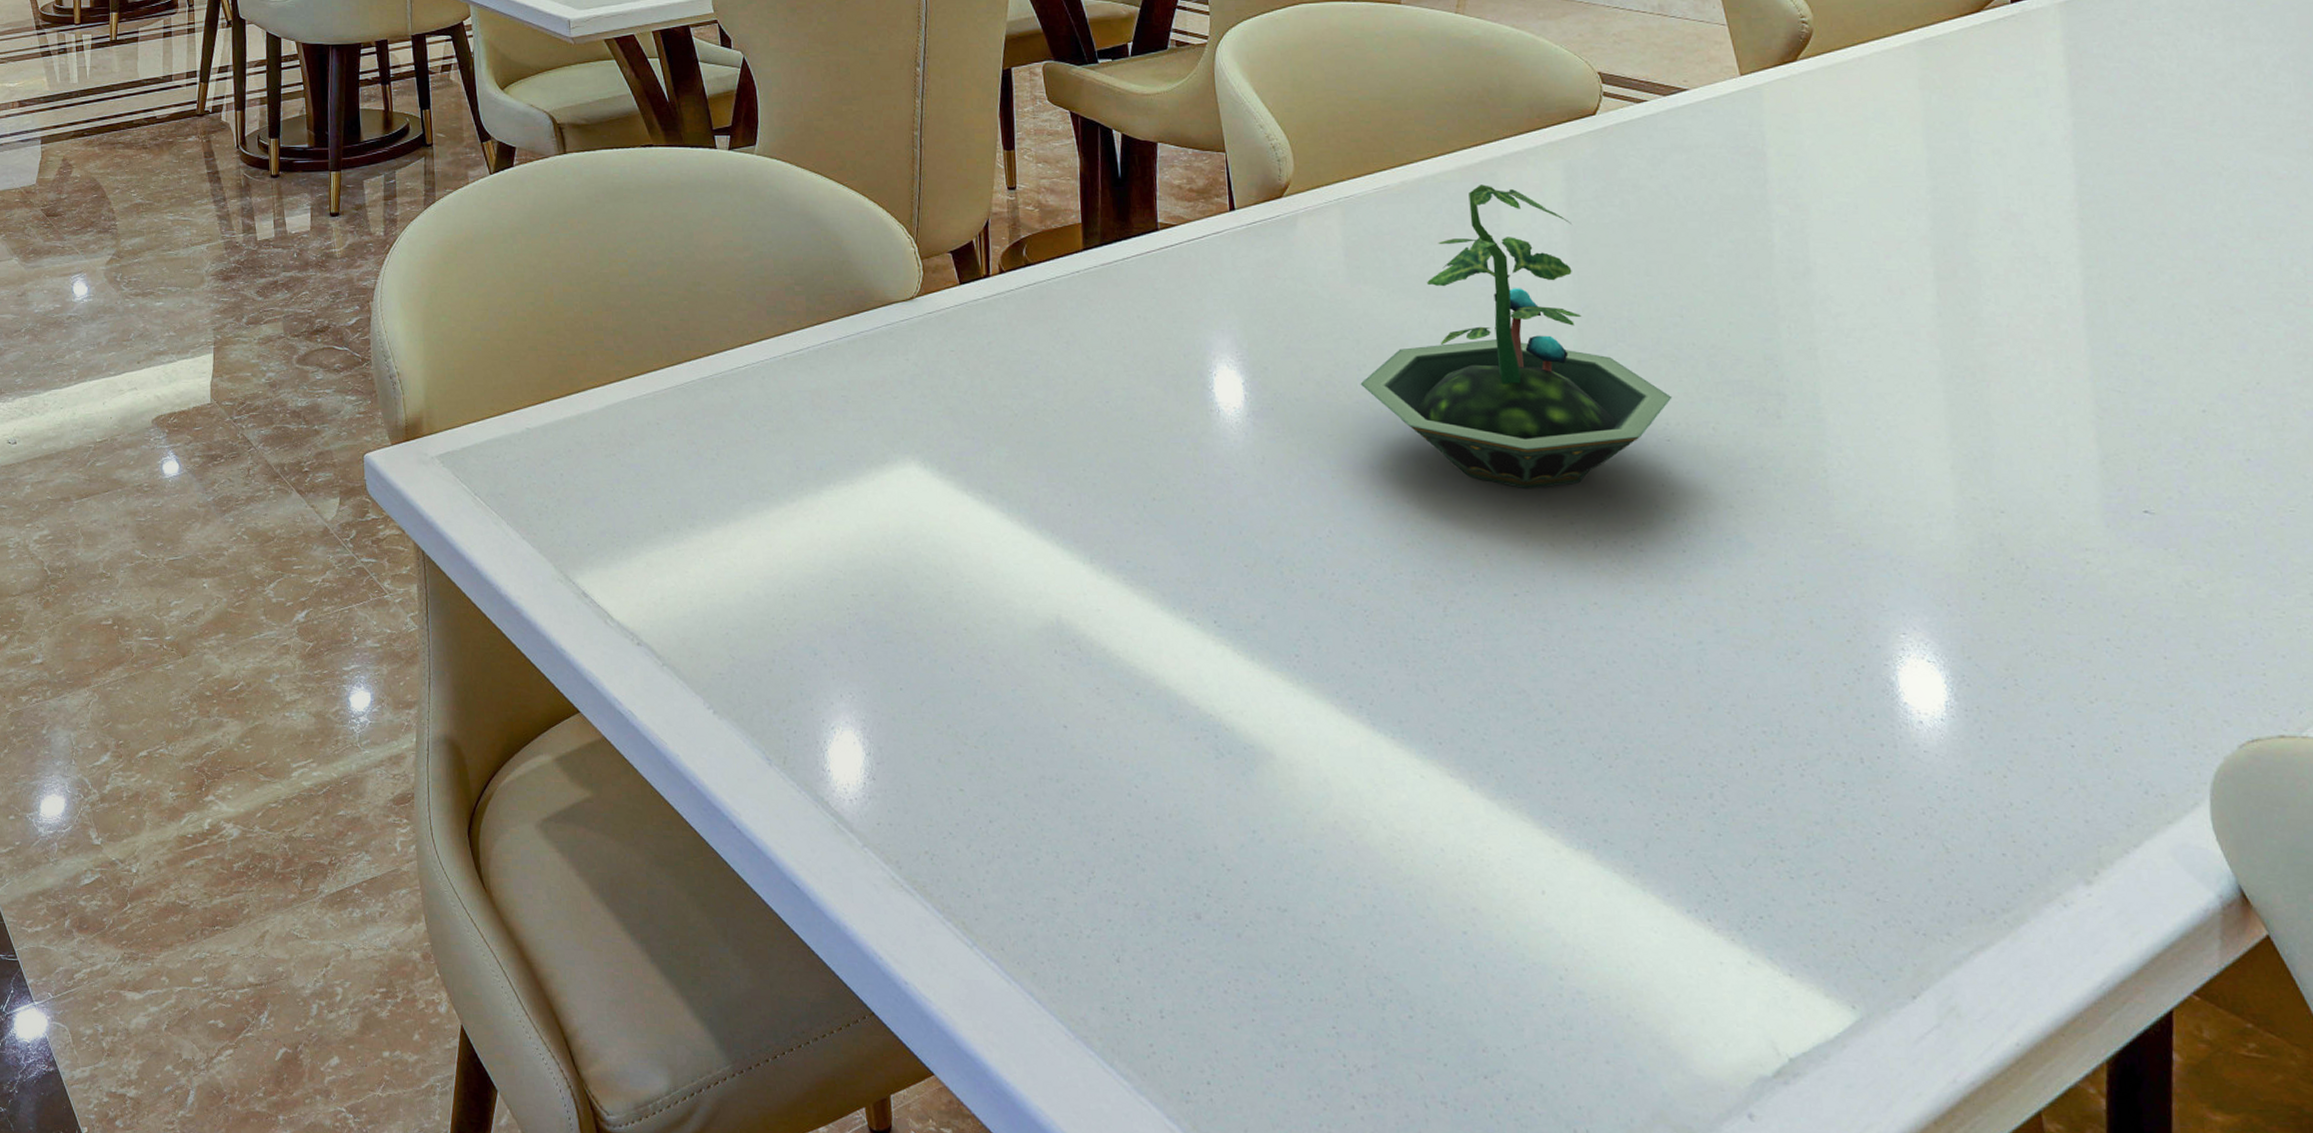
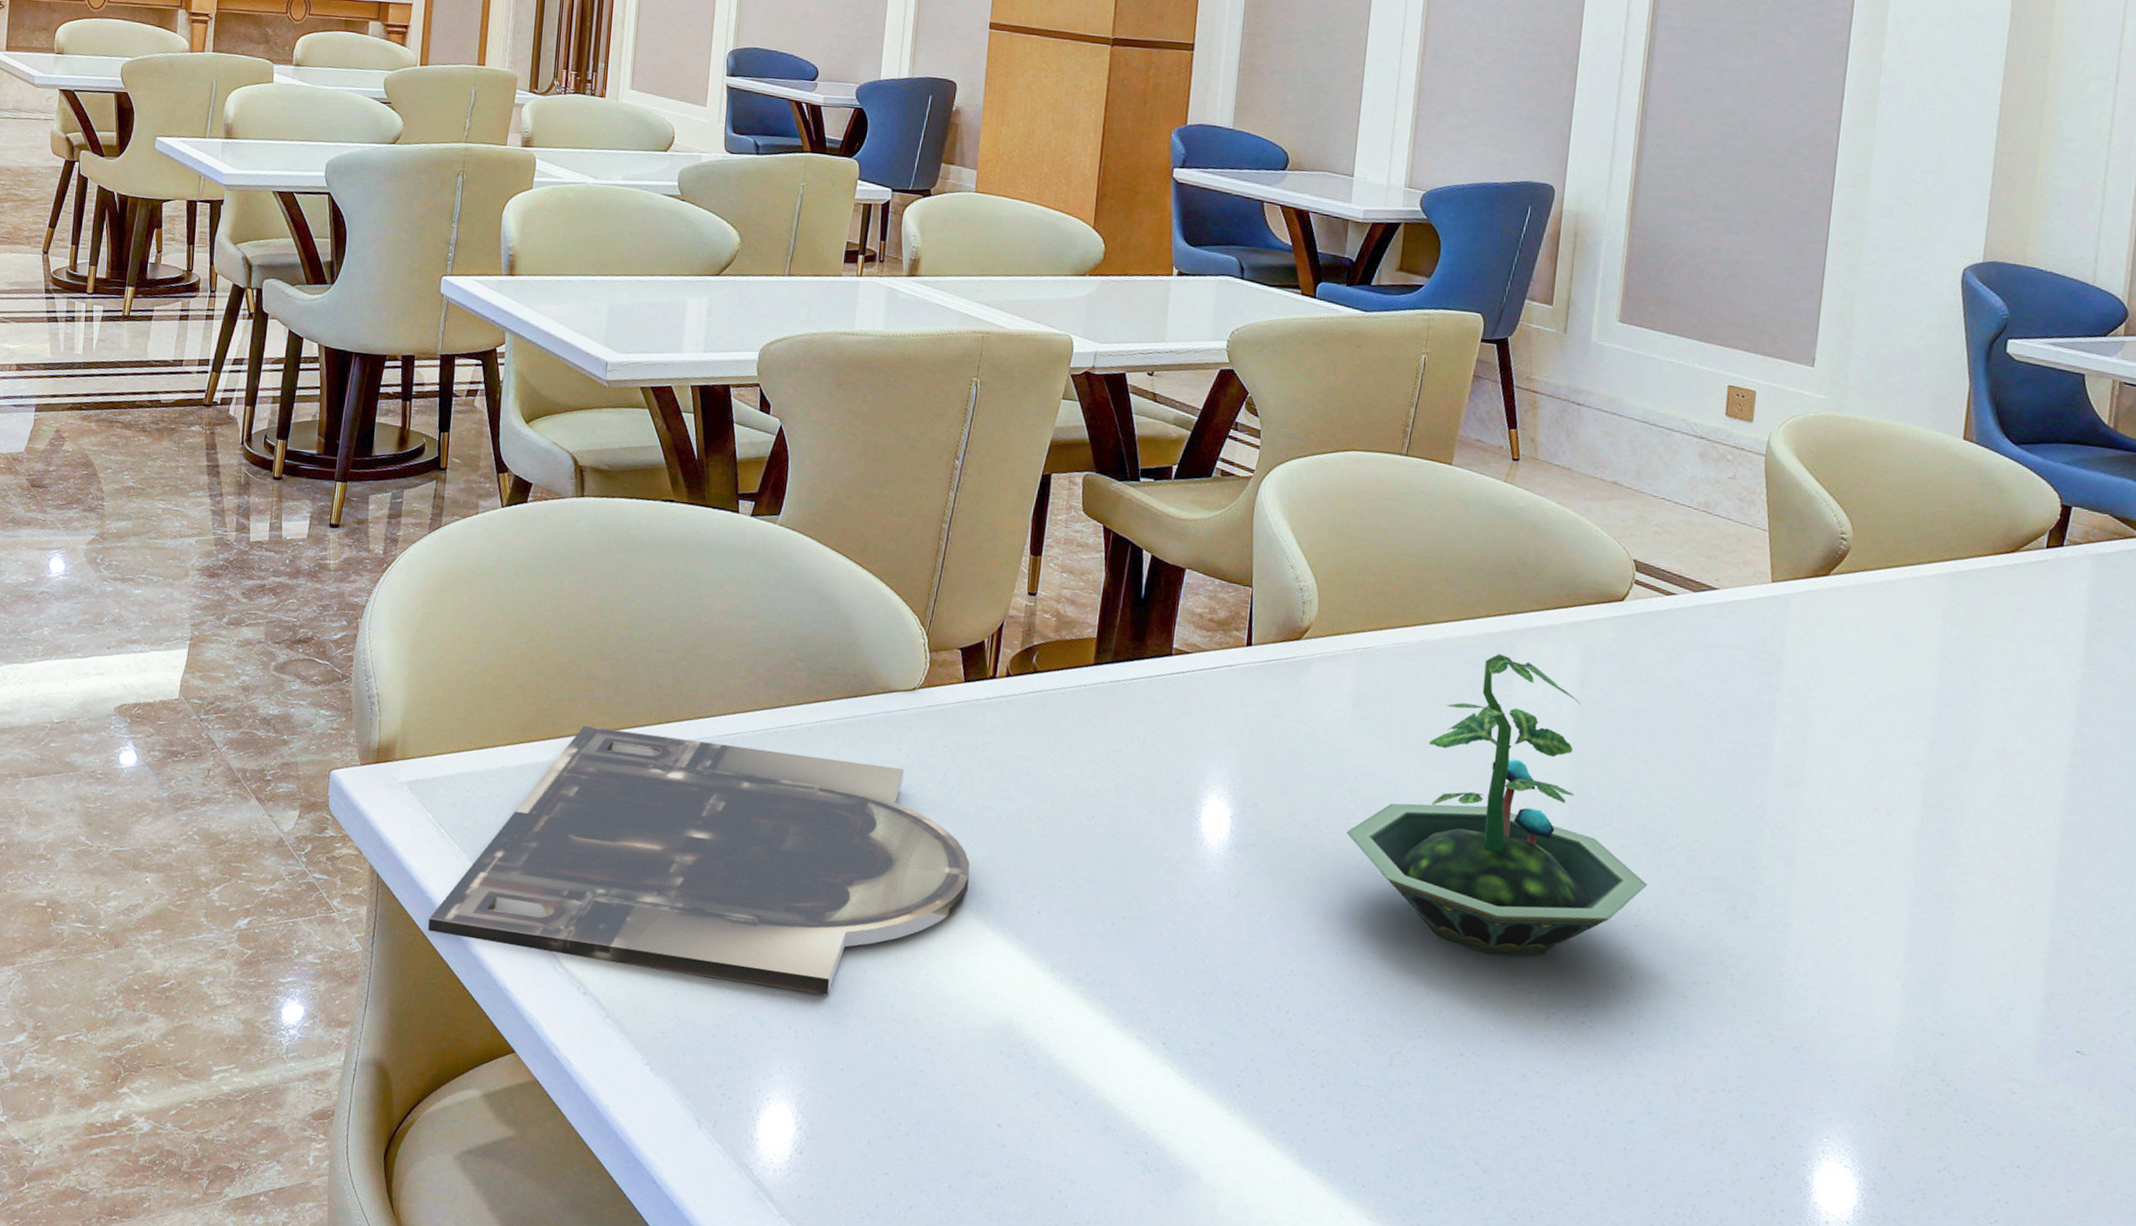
picture frame: none [478,378,997,615] -> present [428,726,970,995]

